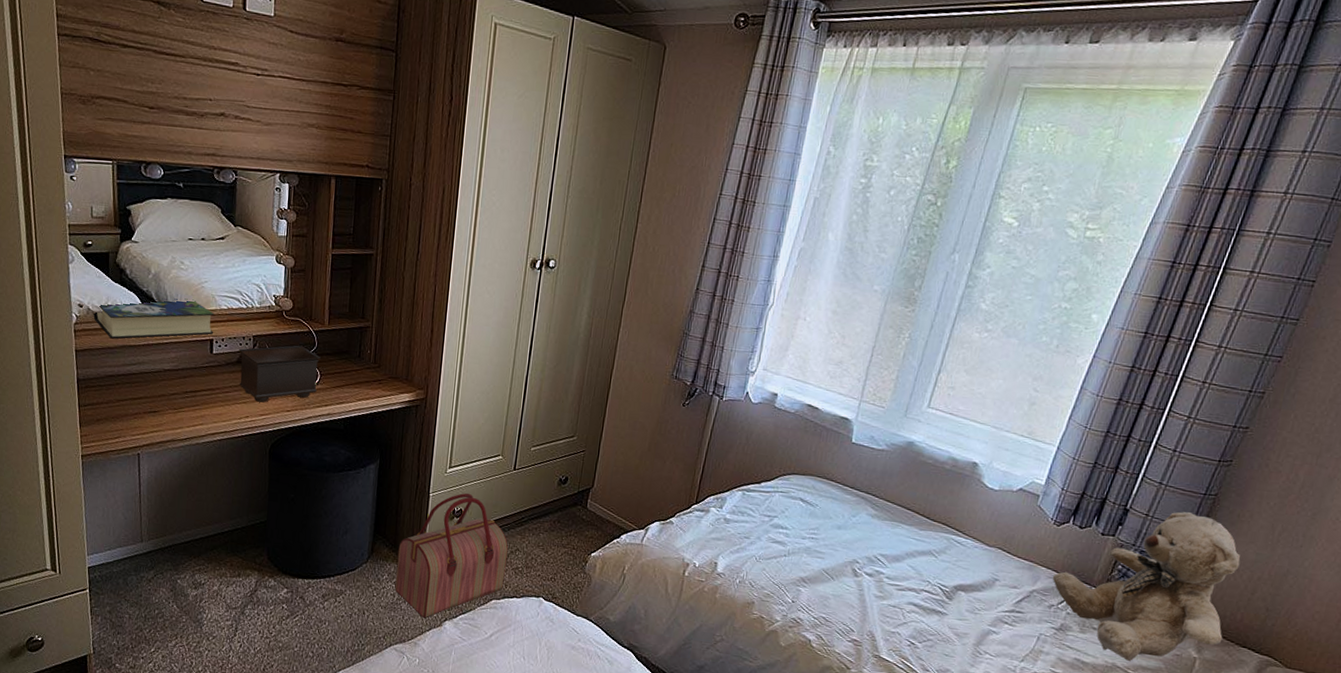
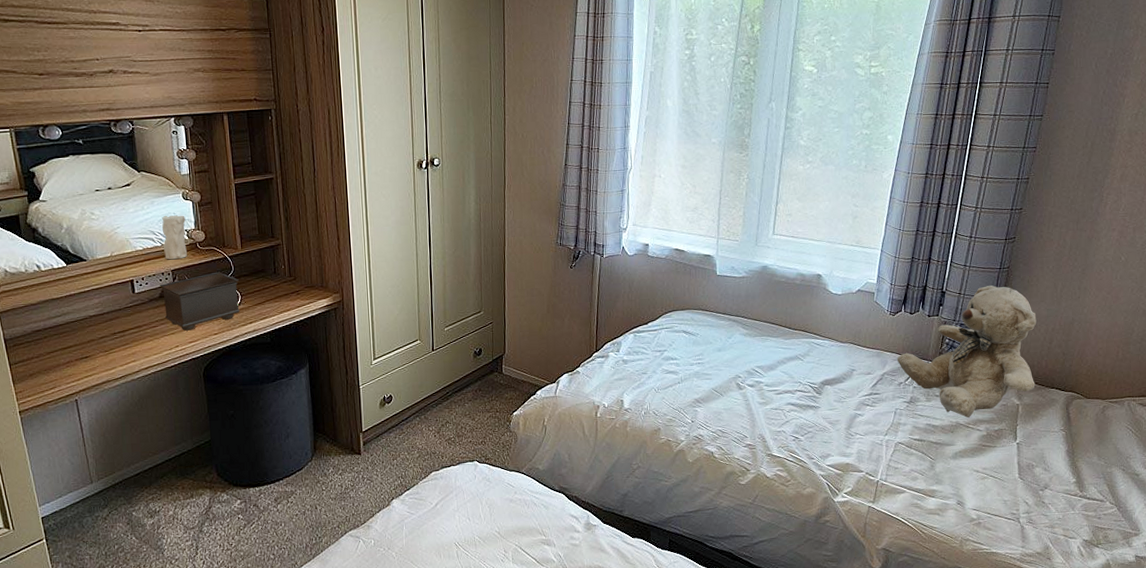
book: present [93,298,214,339] -> none [11,246,133,296]
candle: none [248,277,276,325] -> present [162,215,188,260]
handbag: present [394,493,509,618] -> none [339,379,440,501]

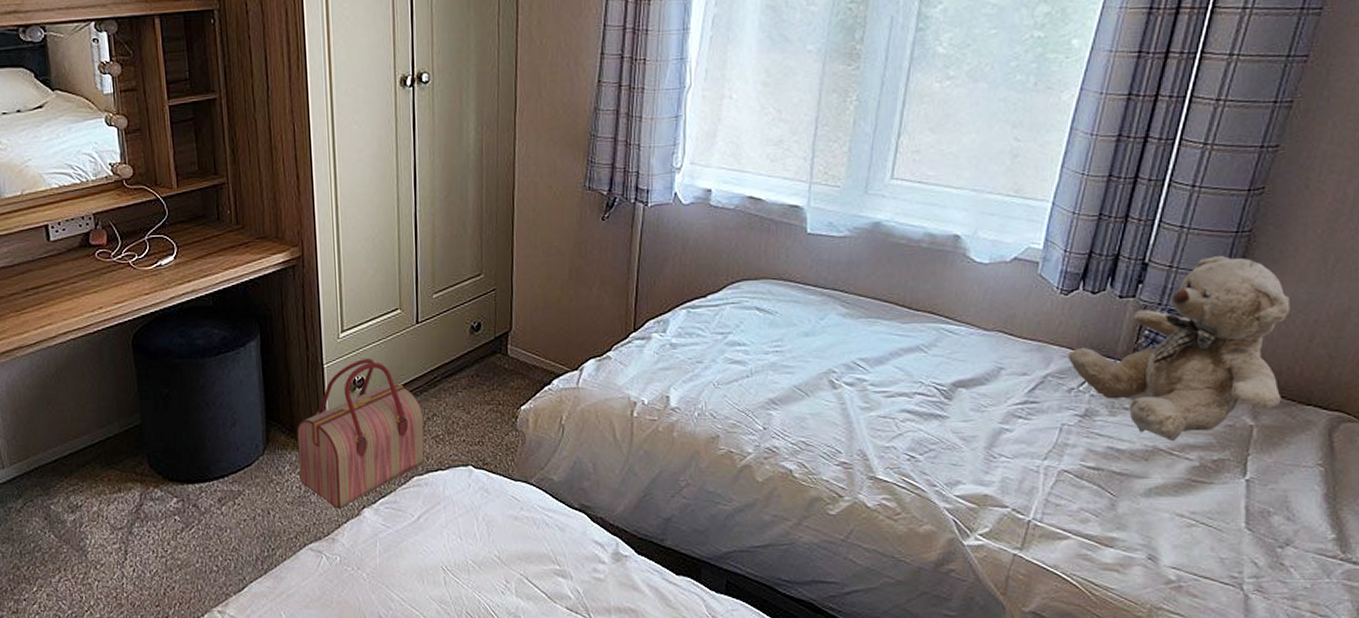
jewelry box: present [160,271,240,331] -> none [79,216,176,289]
candle: present [162,215,188,260] -> none [81,145,112,201]
handbag: none [339,379,440,501] -> present [297,358,425,509]

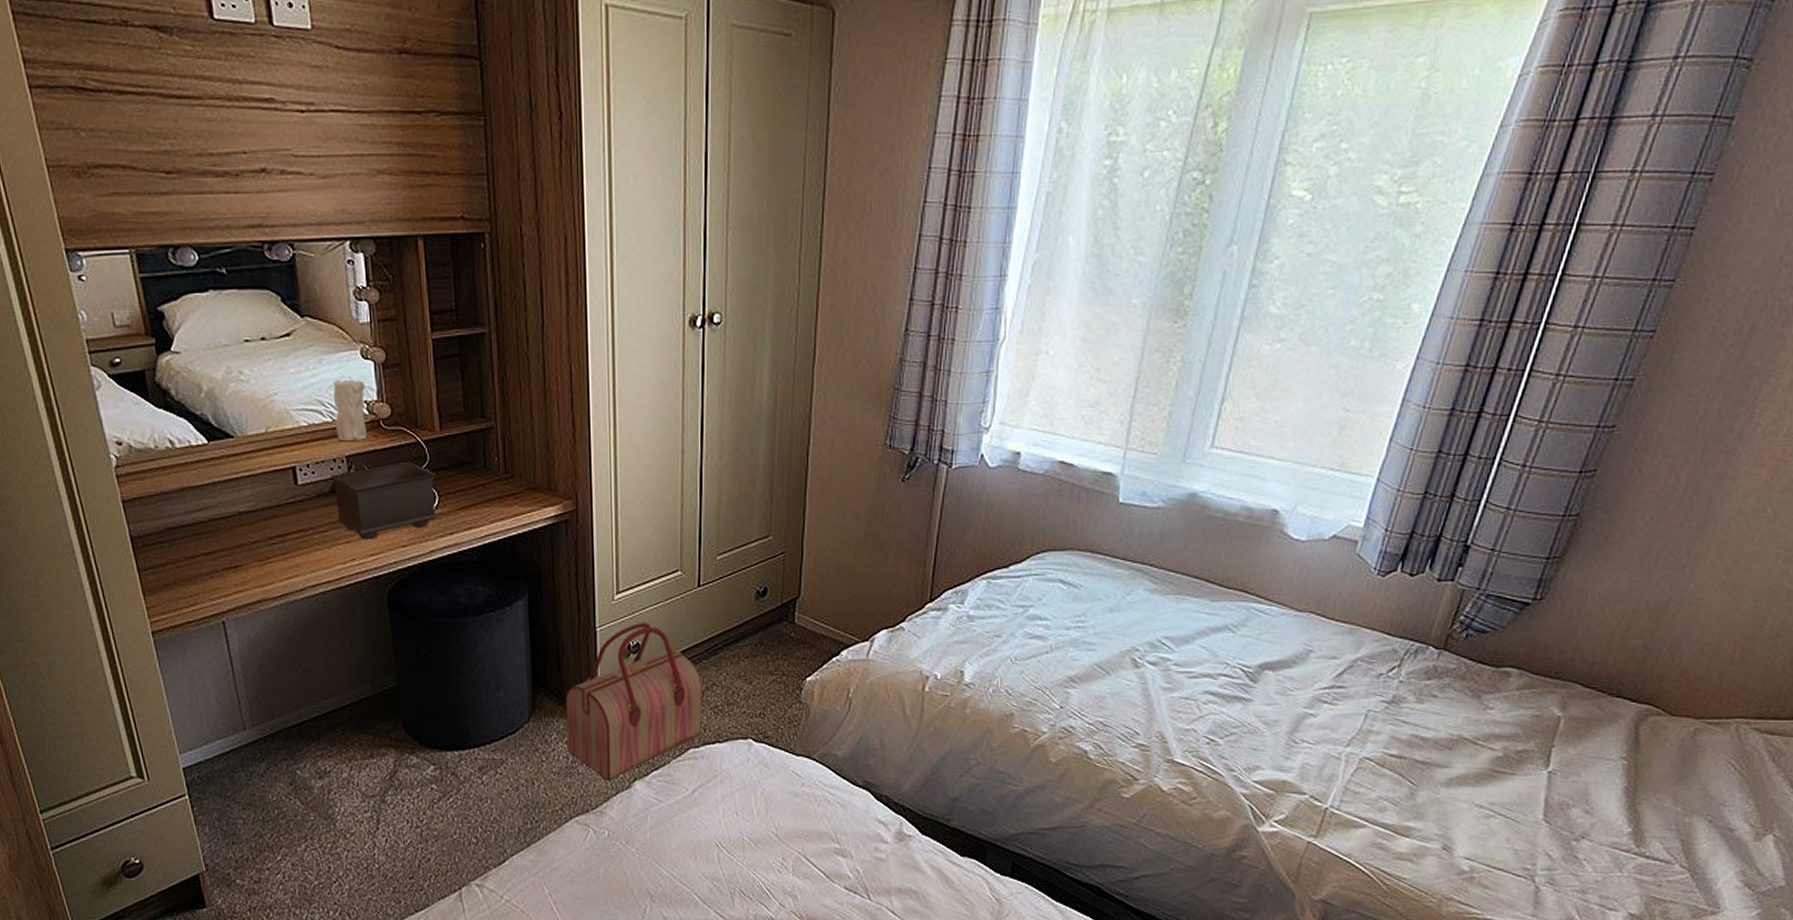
jewelry box: none [79,216,176,289] -> present [331,461,437,539]
candle: none [81,145,112,201] -> present [333,380,368,442]
teddy bear: present [1067,255,1291,442] -> none [1379,539,1611,731]

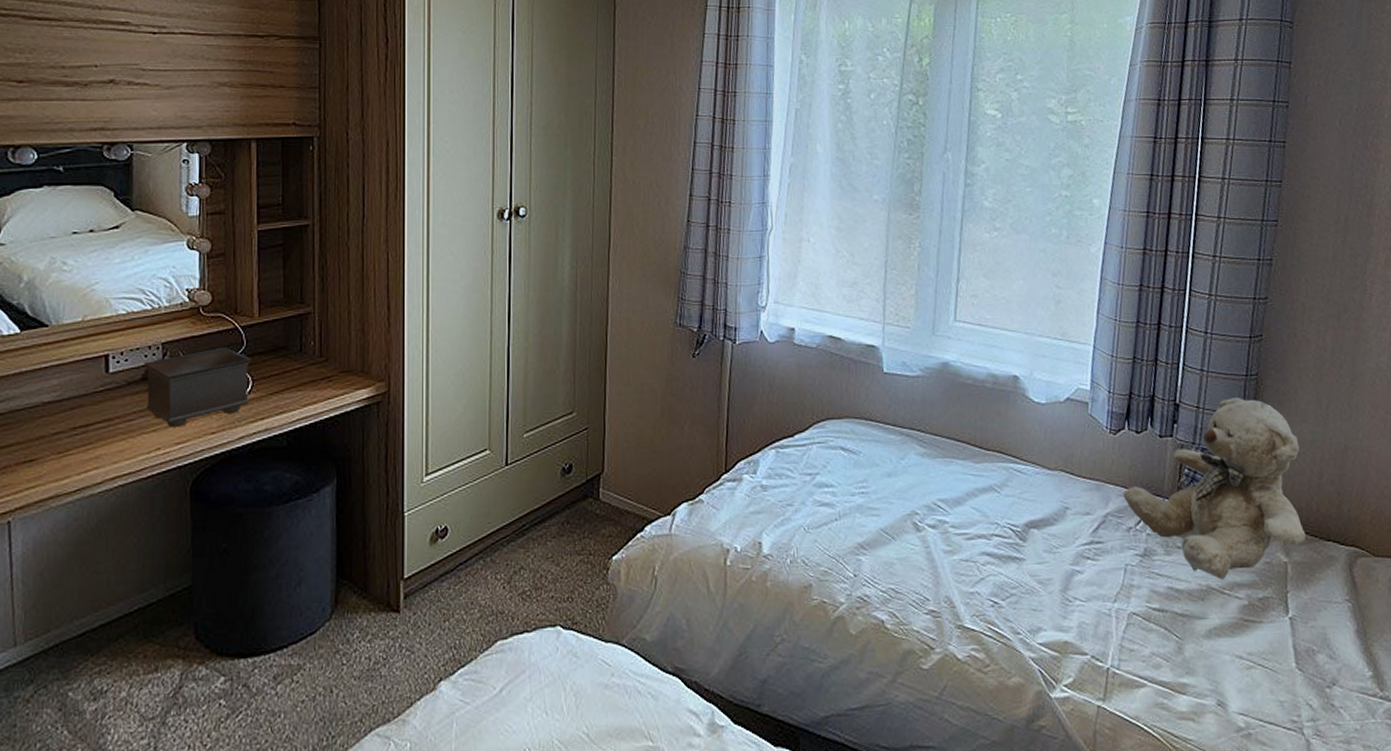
candle: present [333,380,368,442] -> none [154,269,188,329]
handbag: present [565,622,703,781] -> none [370,504,511,683]
teddy bear: none [1379,539,1611,731] -> present [1122,396,1306,581]

